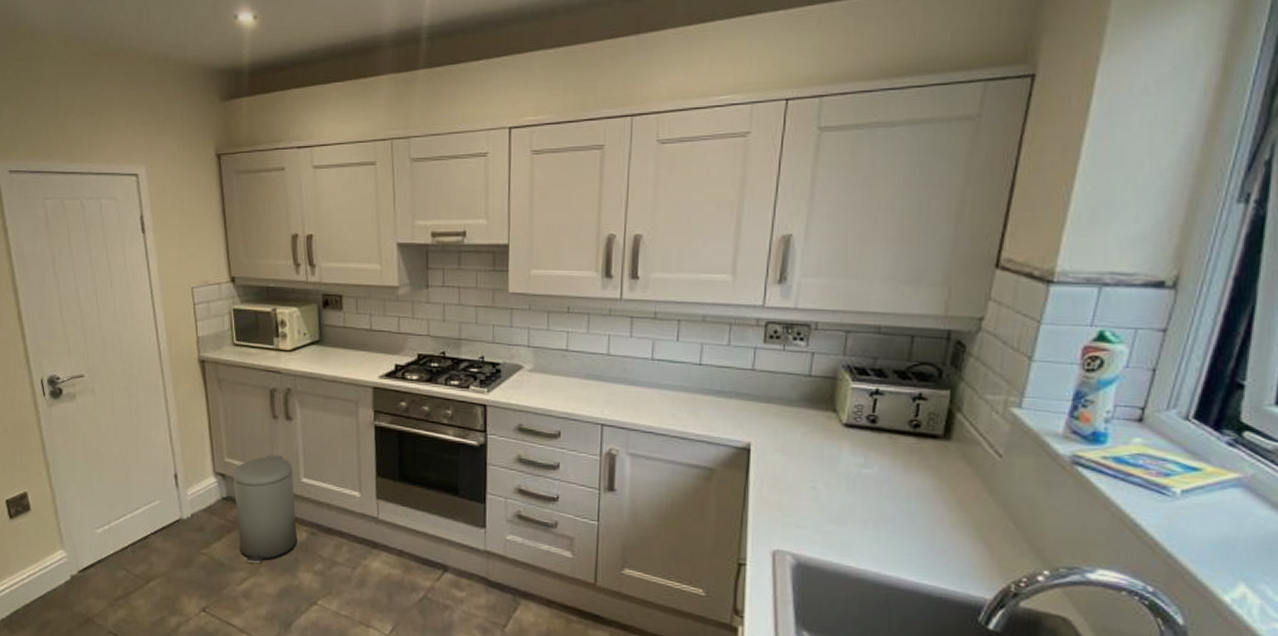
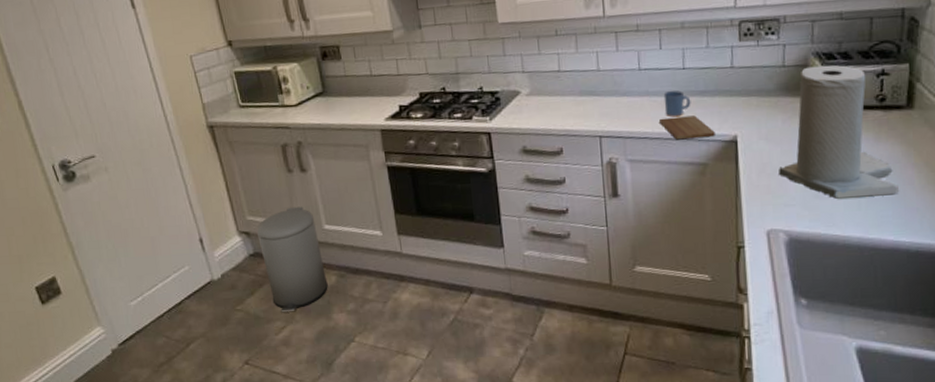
cutting board: none [668,414,727,440] -> present [659,115,715,140]
mug: none [674,386,705,415] -> present [663,91,691,117]
paper towel: none [793,380,927,532] -> present [779,64,900,199]

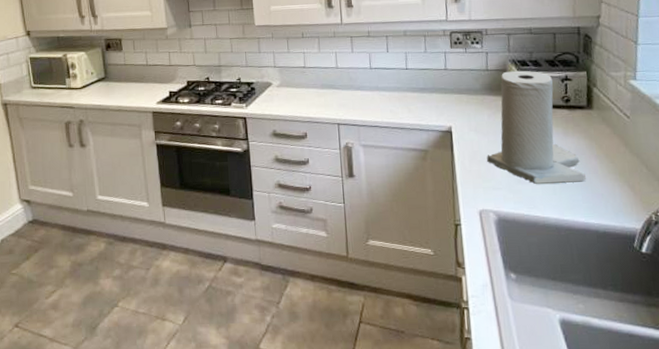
pedal bin: present [256,206,328,313] -> none [36,178,97,277]
cutting board: present [659,115,715,140] -> none [387,108,434,129]
mug: present [663,91,691,117] -> none [390,87,413,109]

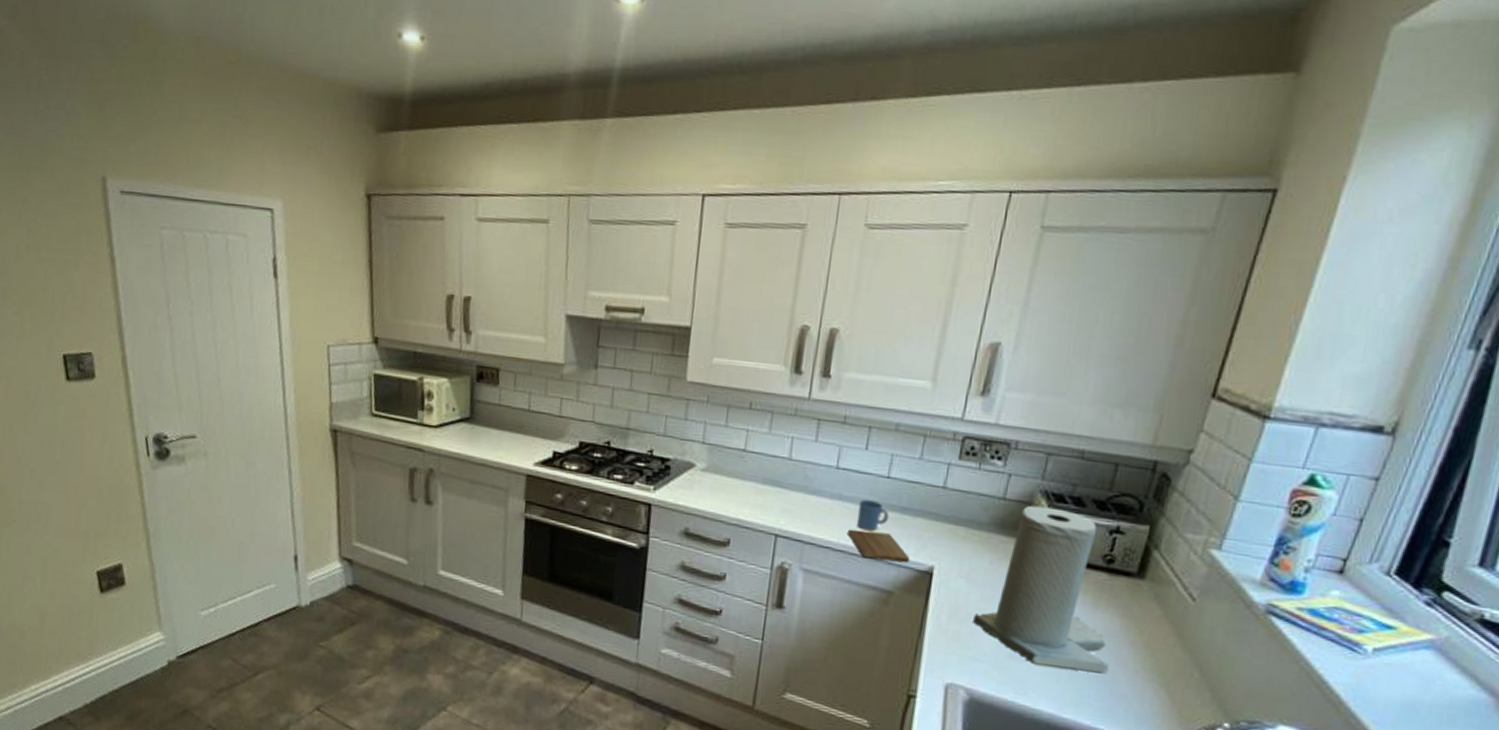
cutting board: none [387,108,434,129] -> present [848,529,909,562]
mug: none [390,87,413,109] -> present [856,500,889,532]

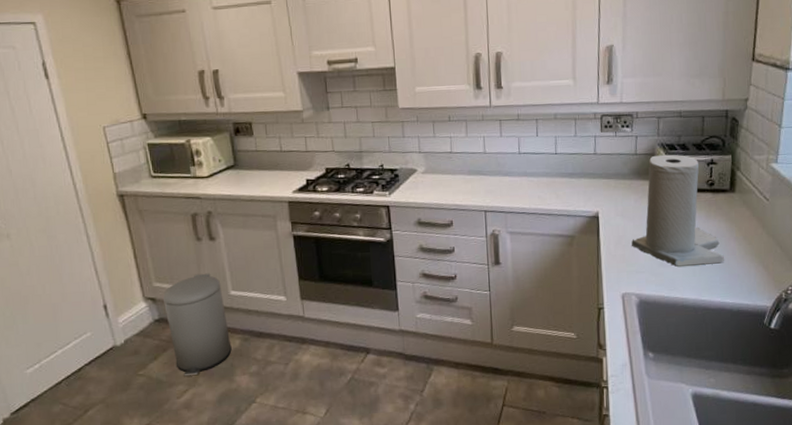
pedal bin: none [360,541,430,662] -> present [162,273,232,377]
cutting board: present [848,529,909,562] -> none [535,194,581,215]
mug: present [856,500,889,532] -> none [539,172,562,195]

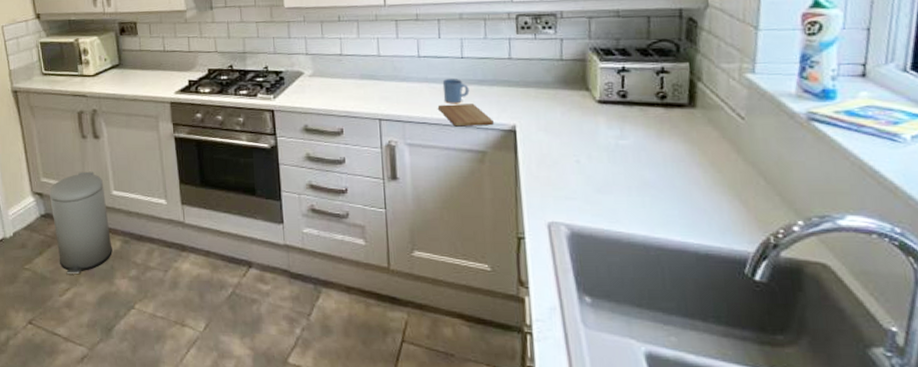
cutting board: none [535,194,581,215] -> present [438,103,494,127]
mug: none [539,172,562,195] -> present [442,79,470,104]
paper towel: present [632,154,725,267] -> none [559,60,686,194]

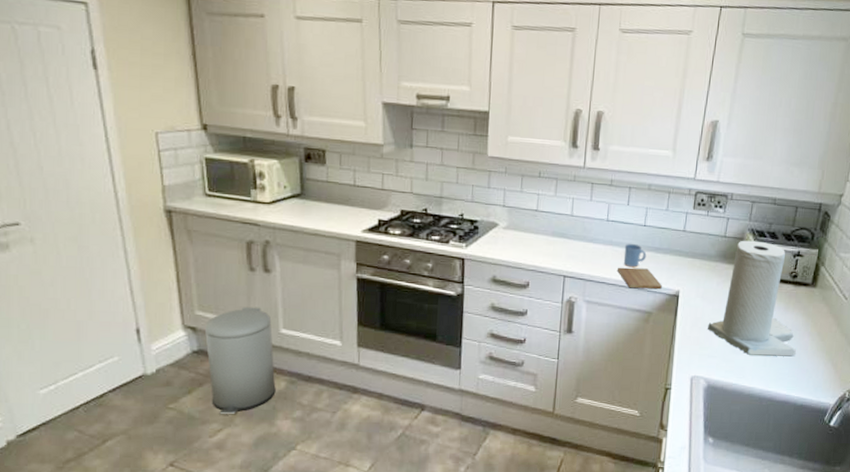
paper towel: none [559,60,686,194] -> present [708,240,797,357]

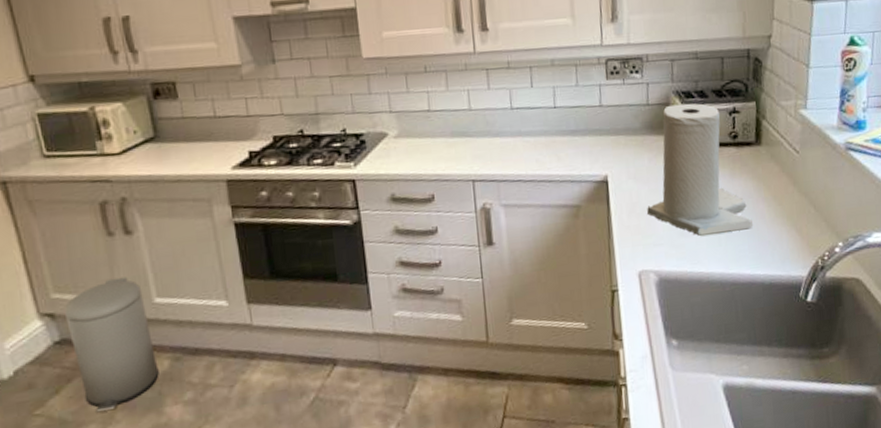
cutting board: present [618,267,662,289] -> none [533,156,587,182]
mug: present [623,244,647,268] -> none [536,130,563,158]

